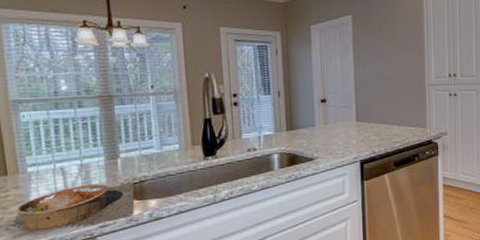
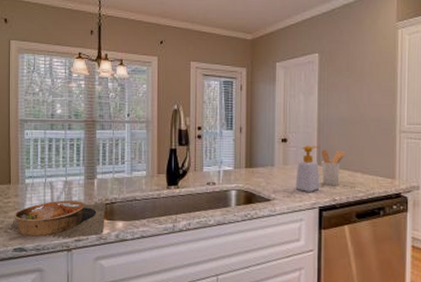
soap bottle: none [336,103,360,148] -> present [295,145,320,192]
utensil holder: none [359,106,382,140] -> present [320,150,346,186]

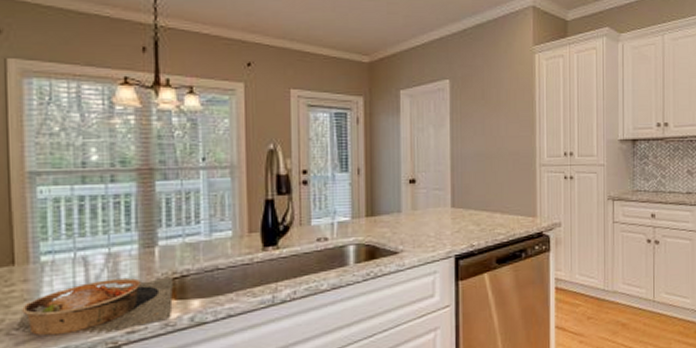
soap bottle: present [295,145,320,192] -> none [427,185,455,239]
utensil holder: present [320,150,346,186] -> none [455,189,483,231]

